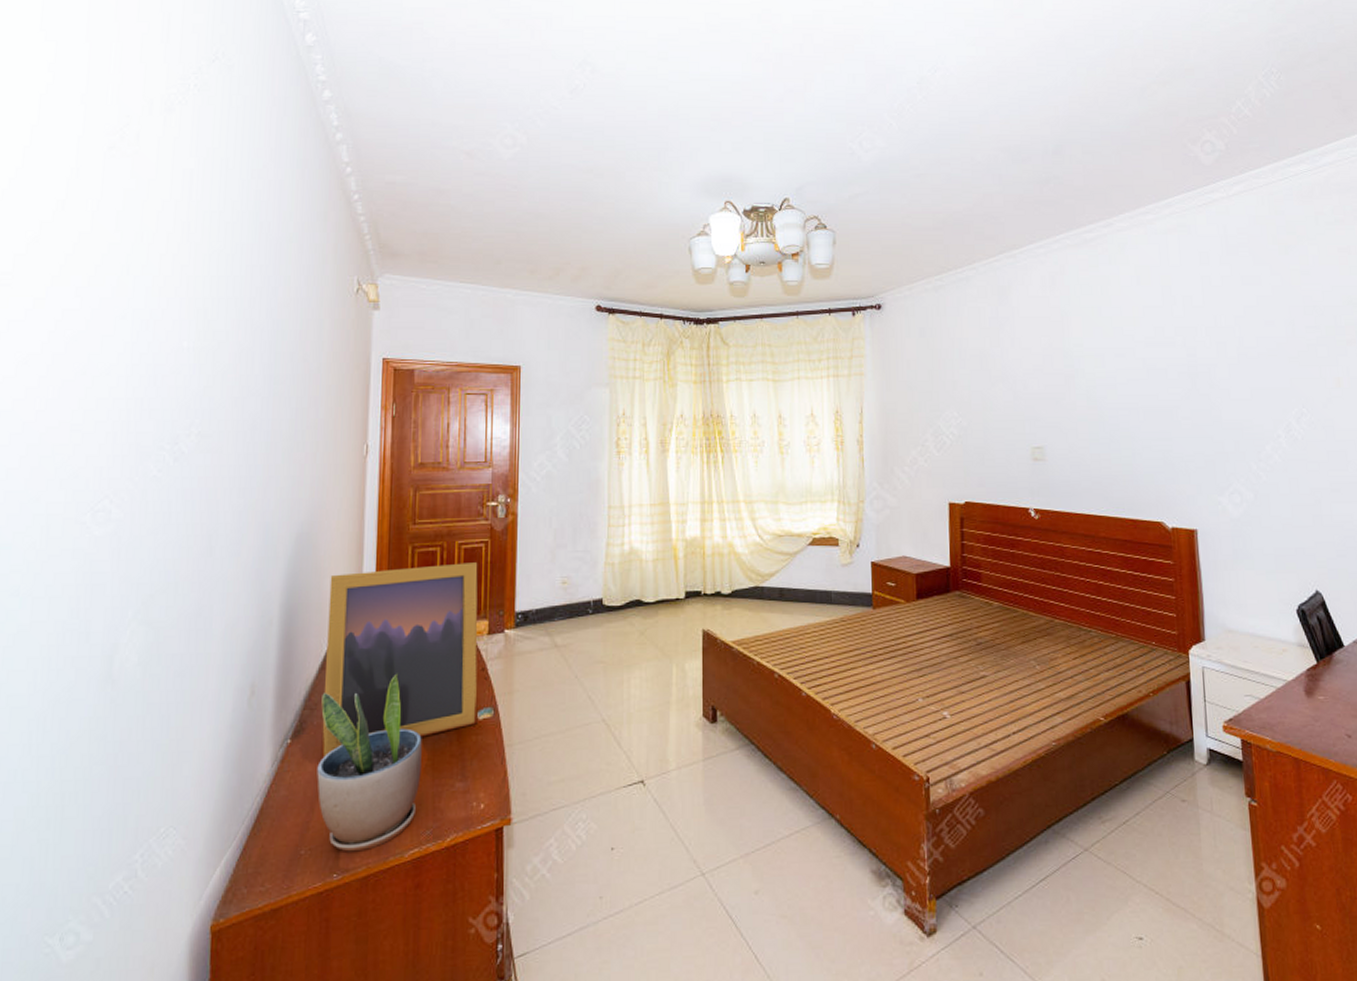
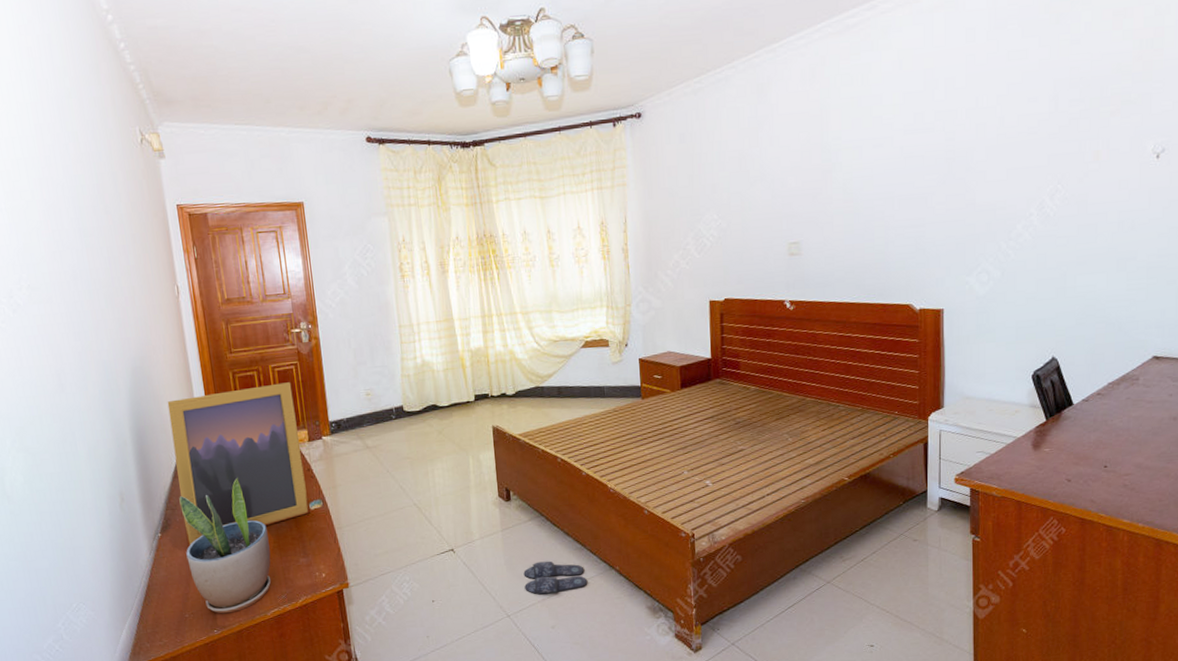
slippers: none [725,802,802,847] -> present [523,561,588,595]

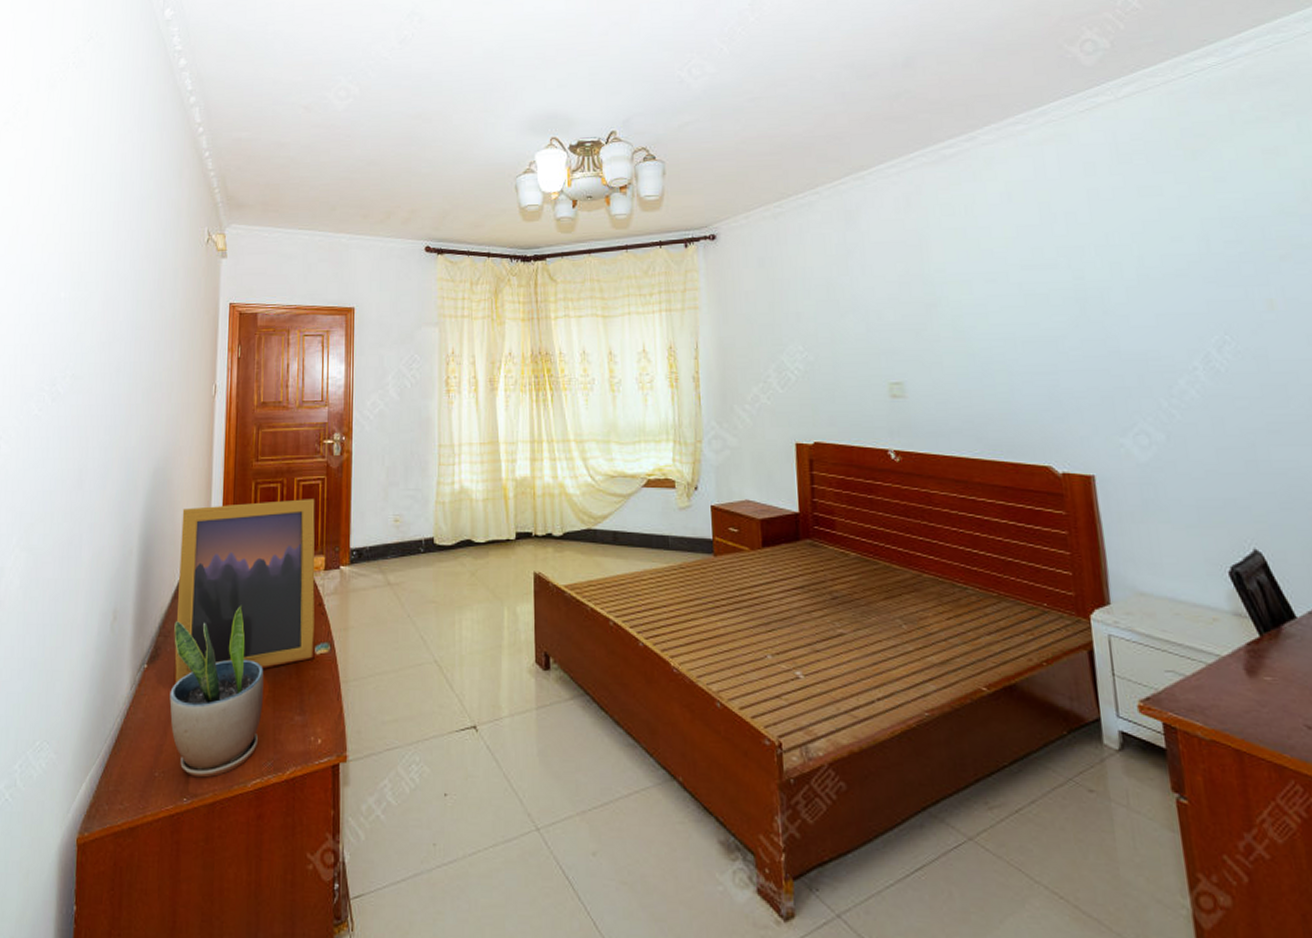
slippers: present [523,561,588,595] -> none [560,757,642,805]

